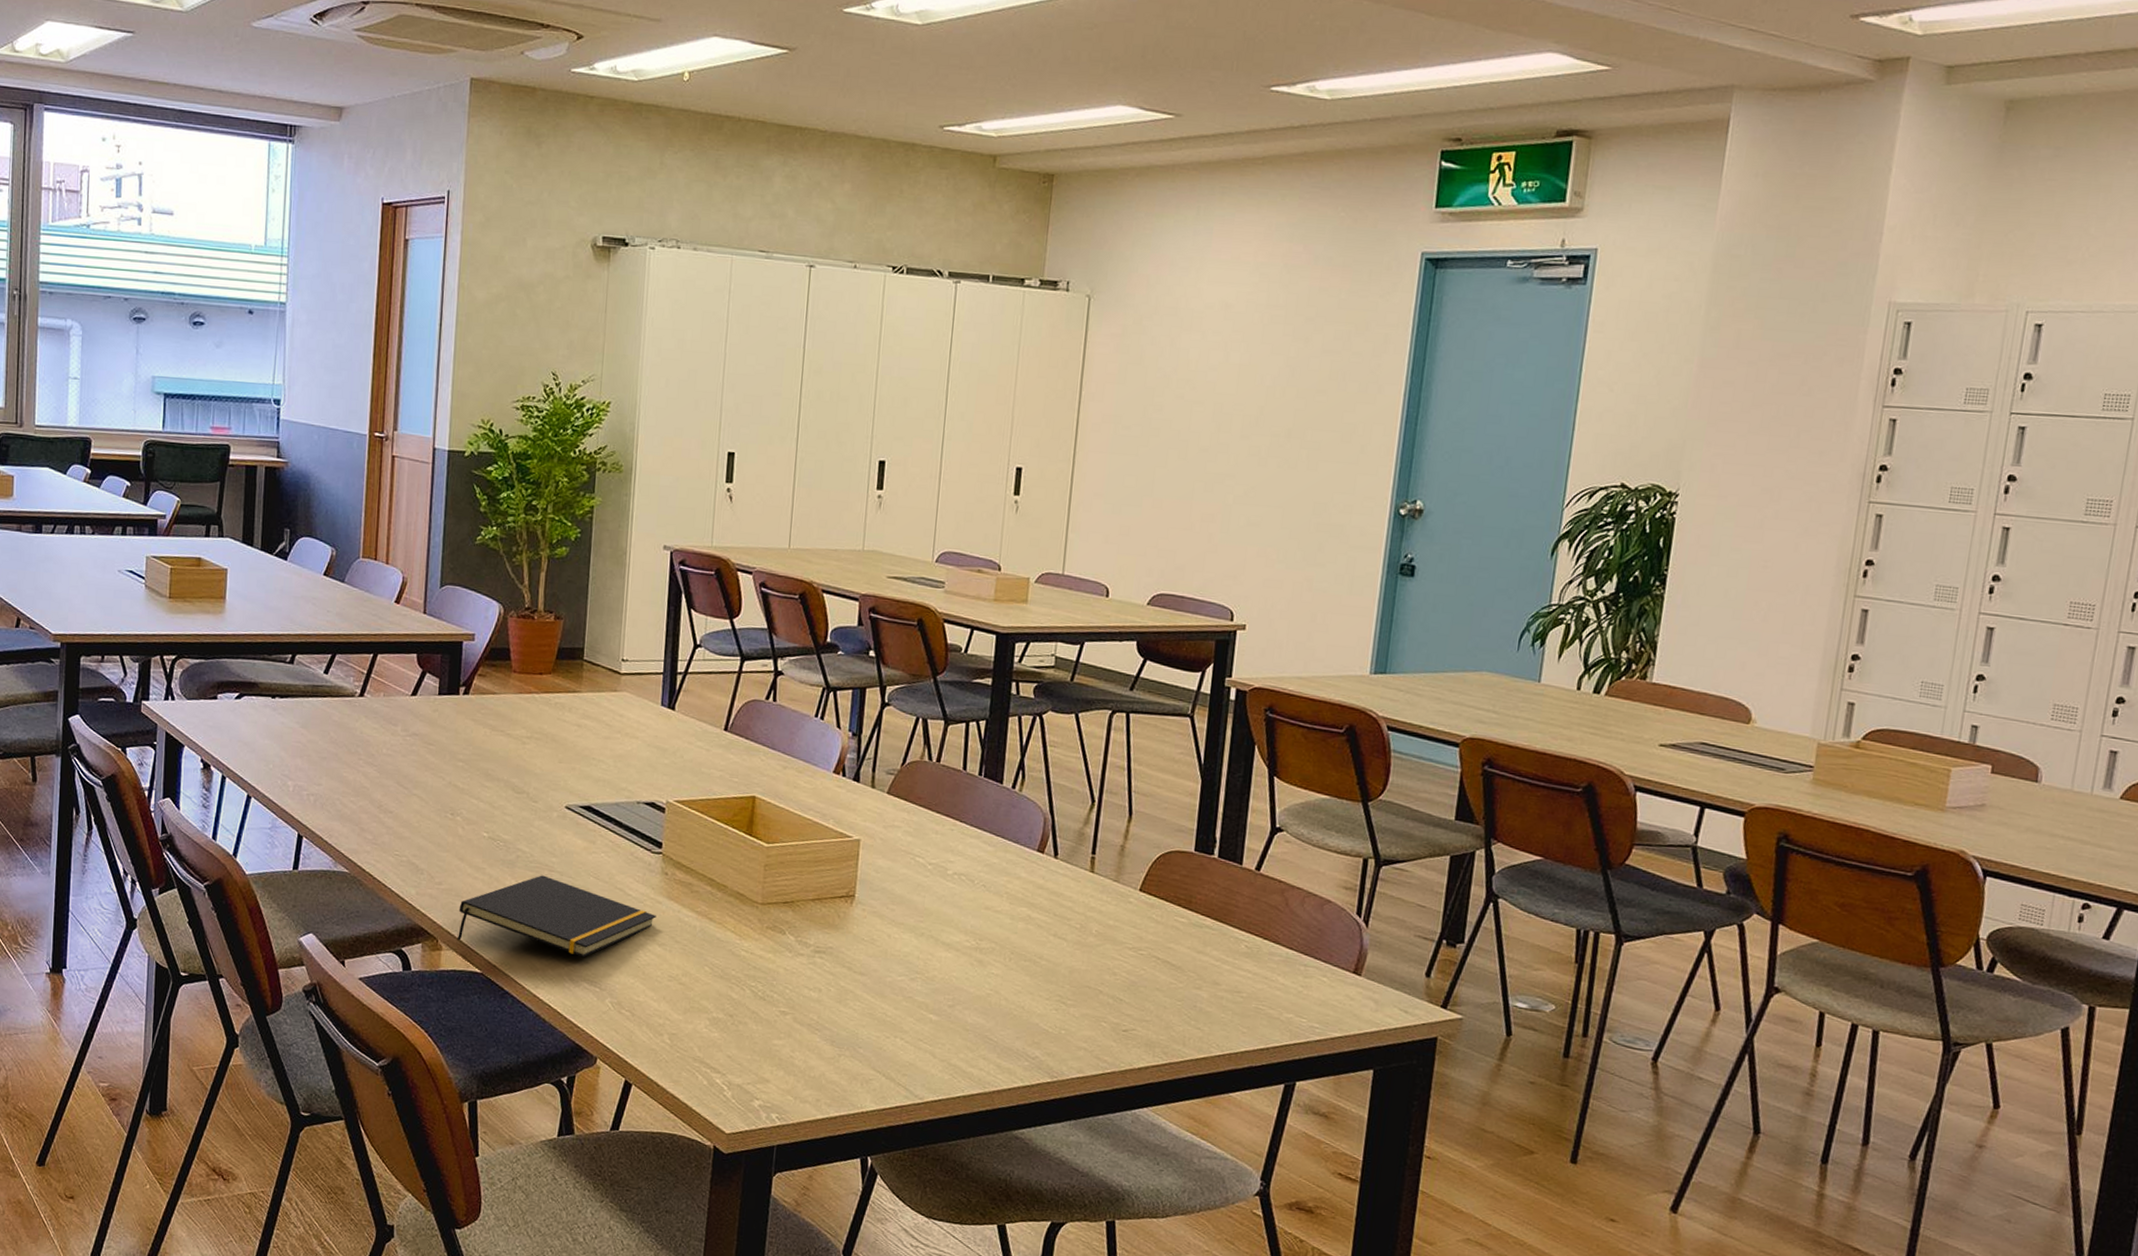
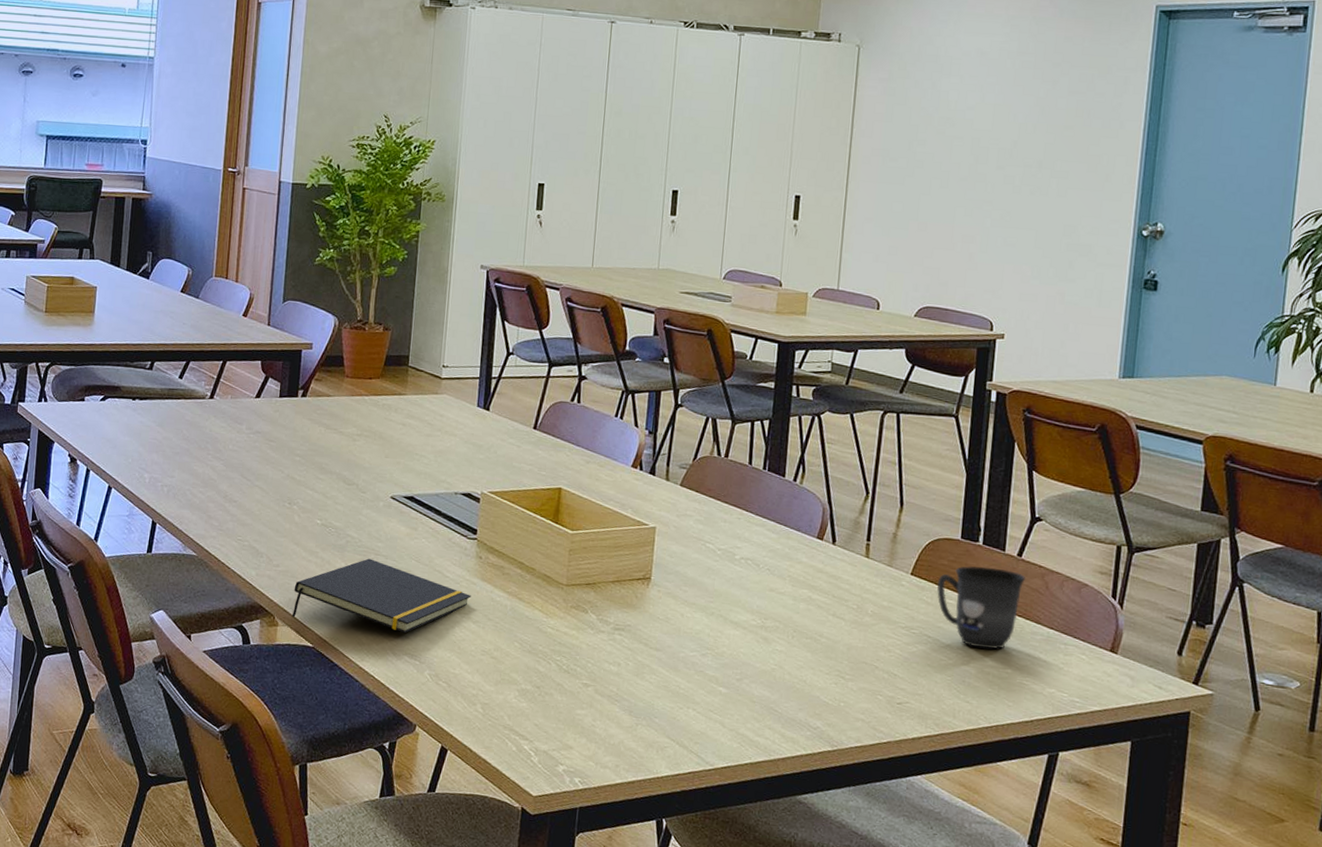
mug: none [1167,880,1264,972] -> present [937,565,1025,649]

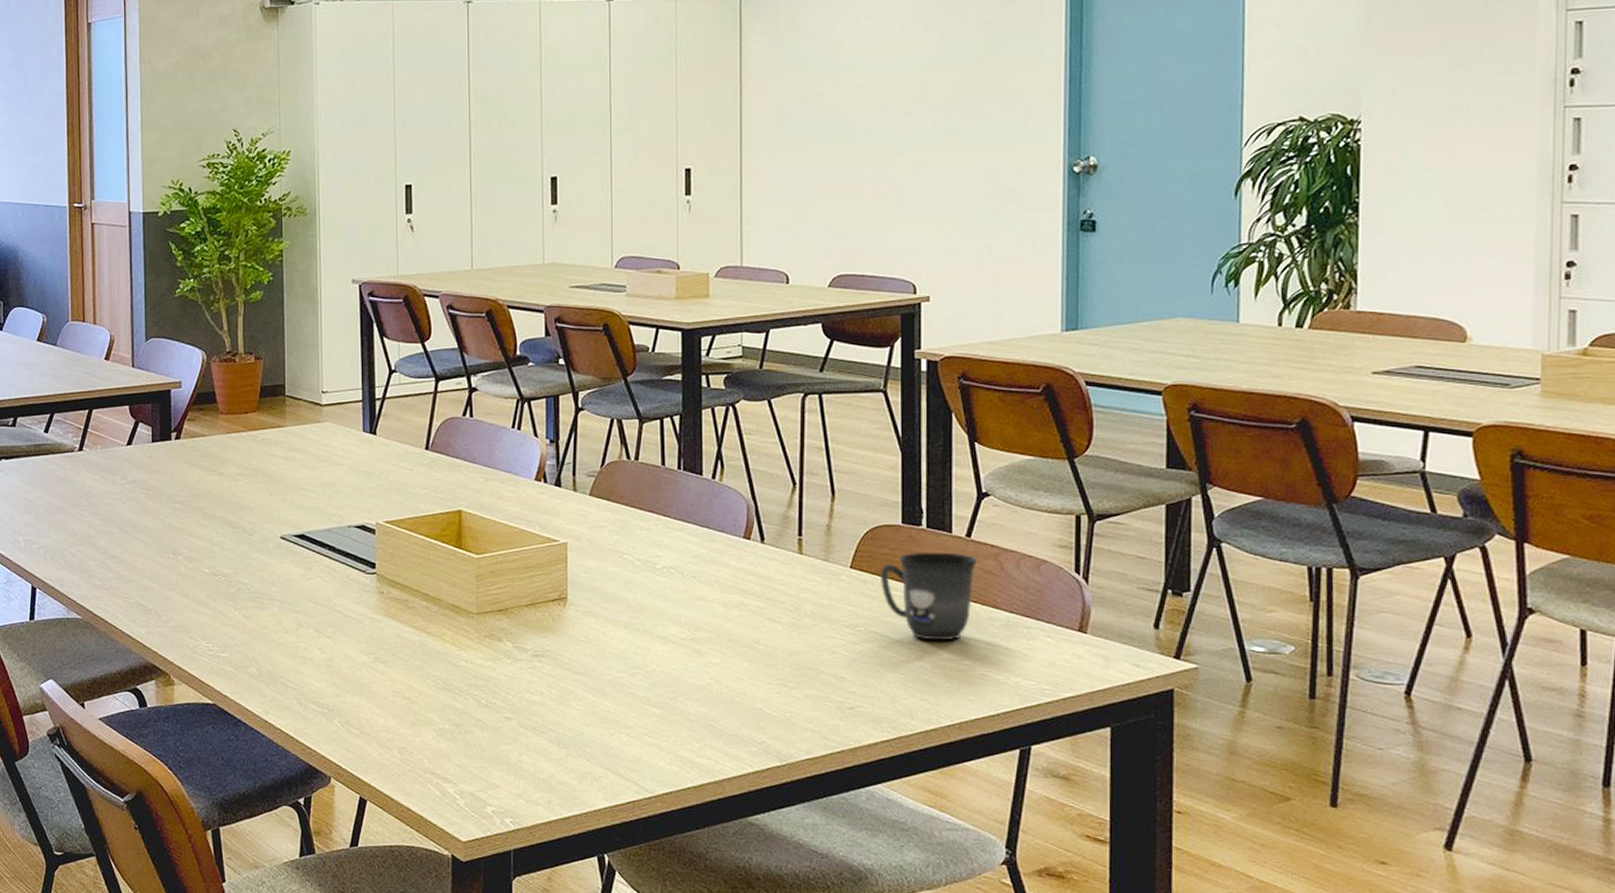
notepad: present [291,558,471,634] -> none [187,605,376,681]

